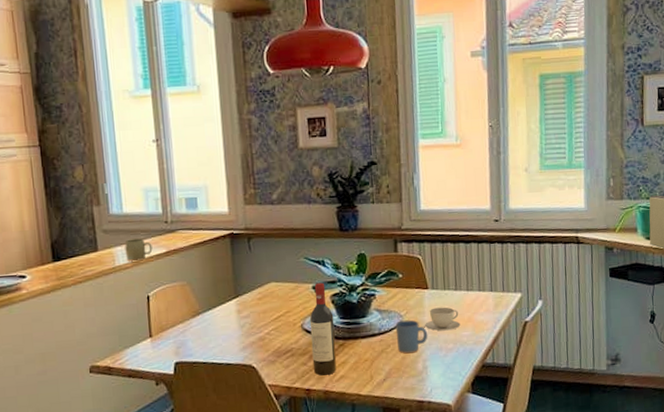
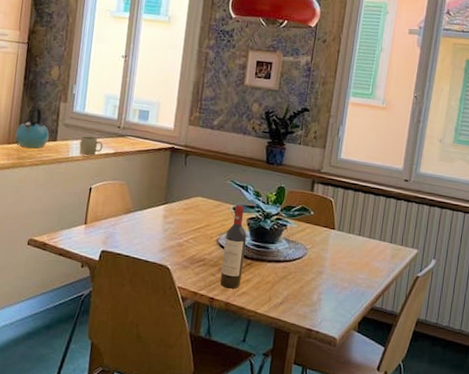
kettle: none [48,215,88,266] -> present [15,106,49,149]
mug: present [395,319,428,354] -> none [298,253,327,285]
teacup: present [424,307,461,331] -> none [325,247,358,271]

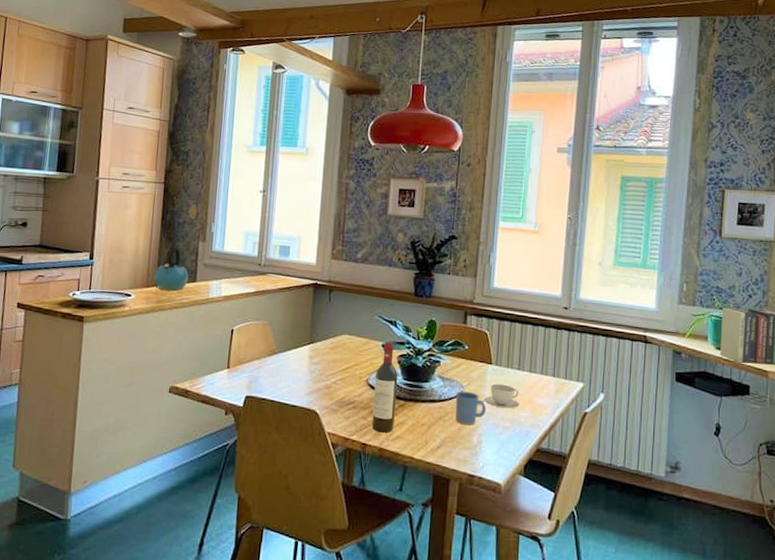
mug: present [79,136,103,156] -> none [219,275,244,297]
mug: none [298,253,327,285] -> present [455,391,487,425]
teacup: none [325,247,358,271] -> present [483,384,520,409]

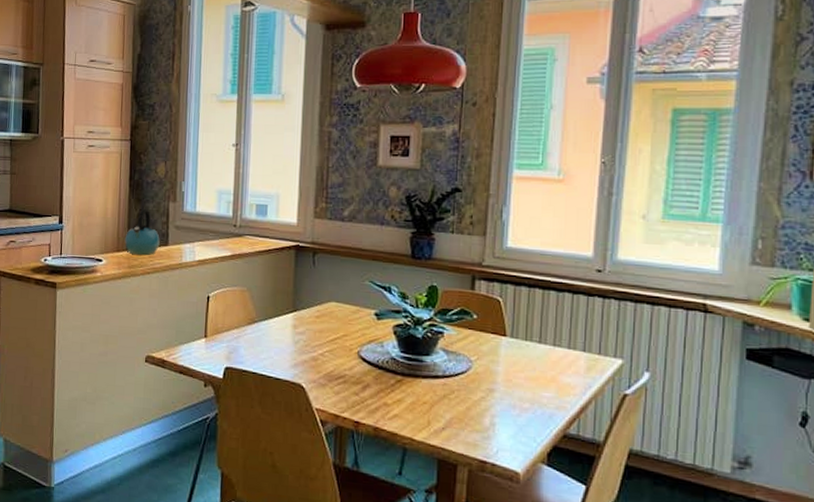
wine bottle: present [371,341,398,433] -> none [365,309,394,411]
mug: present [455,391,487,425] -> none [462,366,501,405]
teacup: present [483,384,520,409] -> none [497,358,541,388]

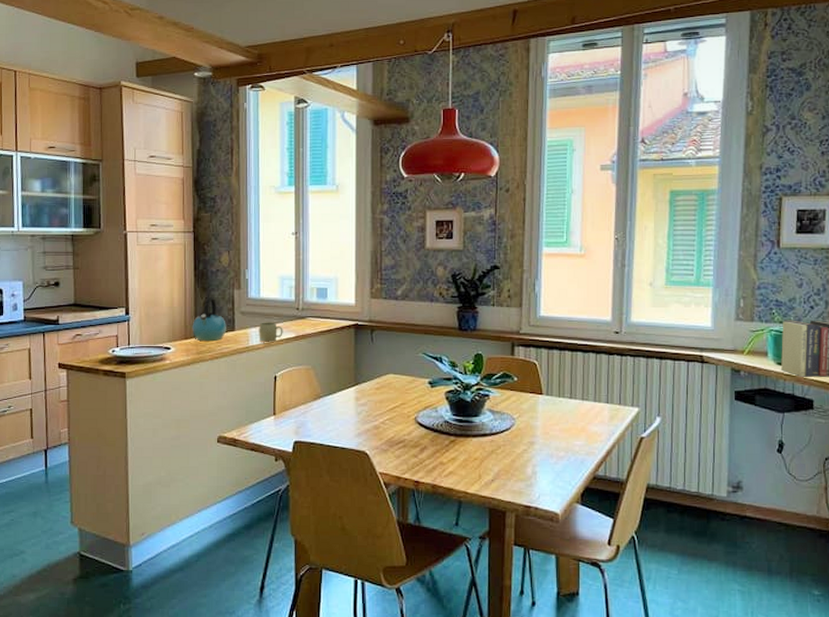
mug: none [193,238,219,261] -> present [259,322,283,343]

